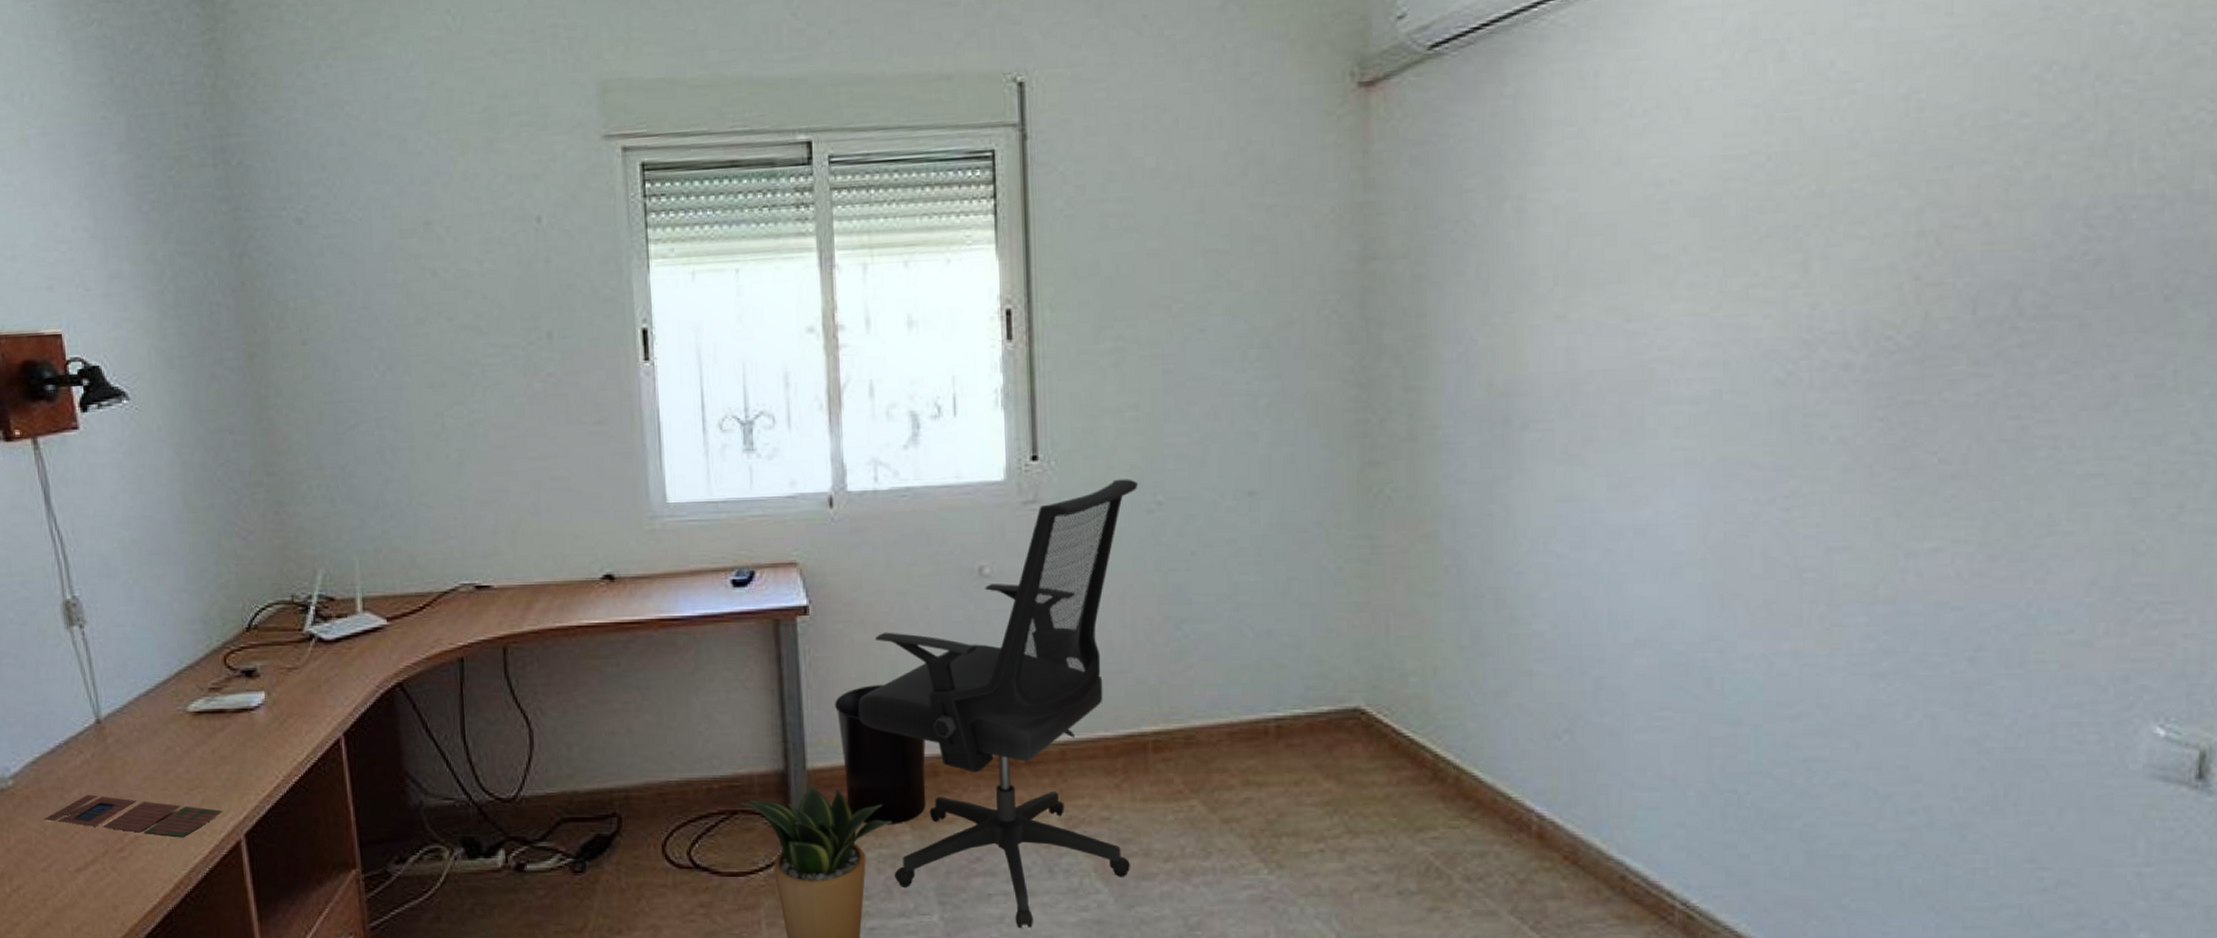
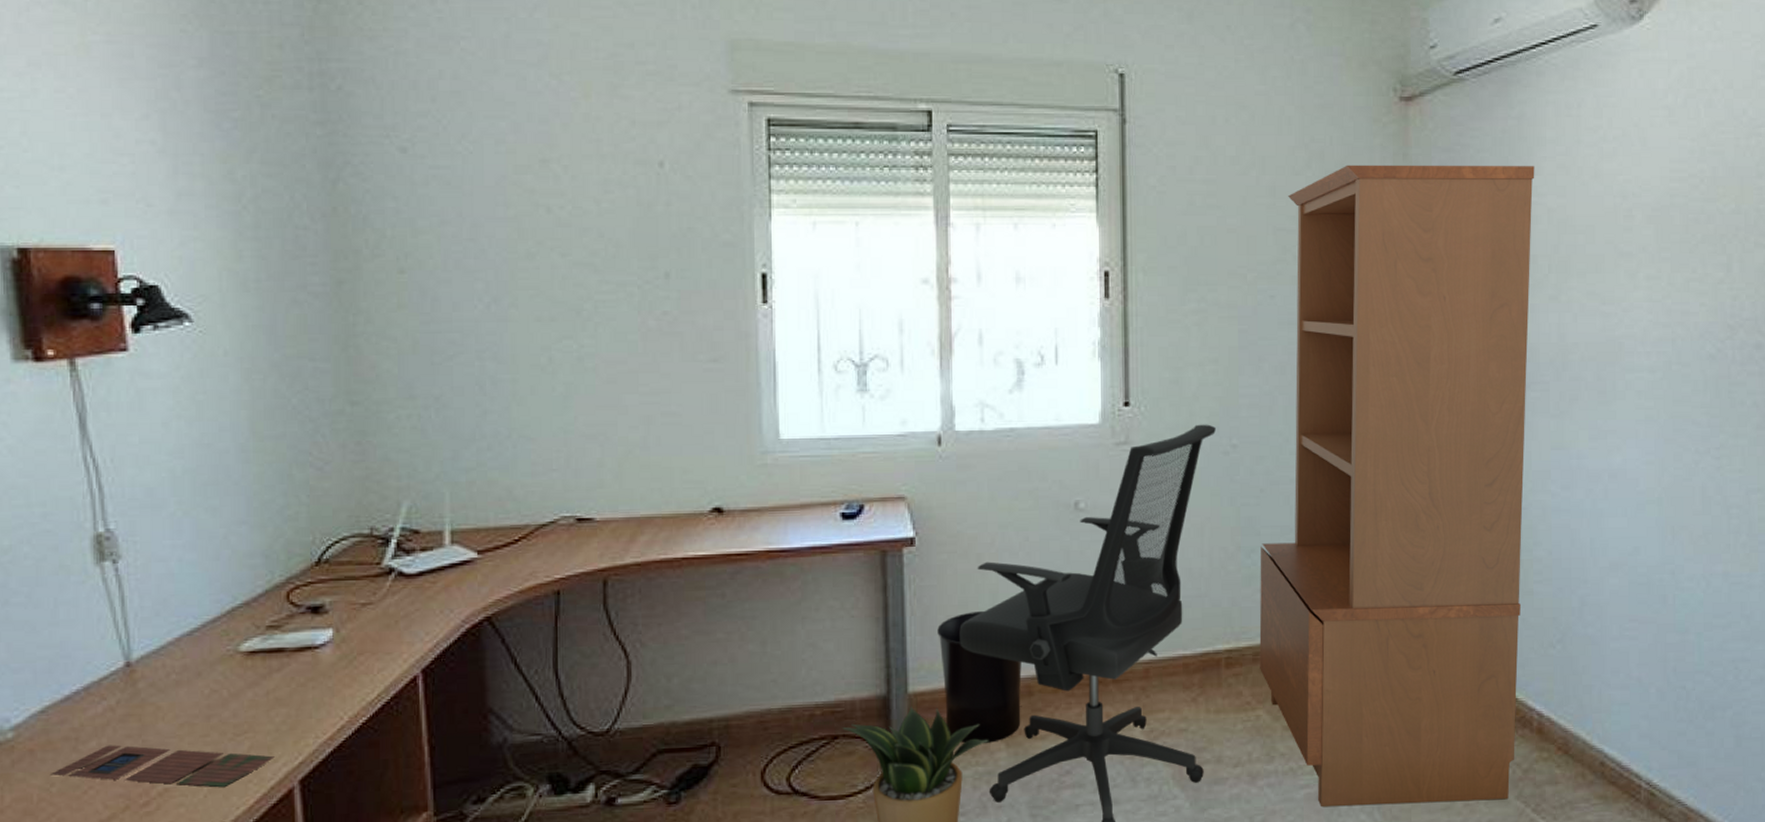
bookcase: none [1191,154,1536,914] -> present [1259,164,1535,808]

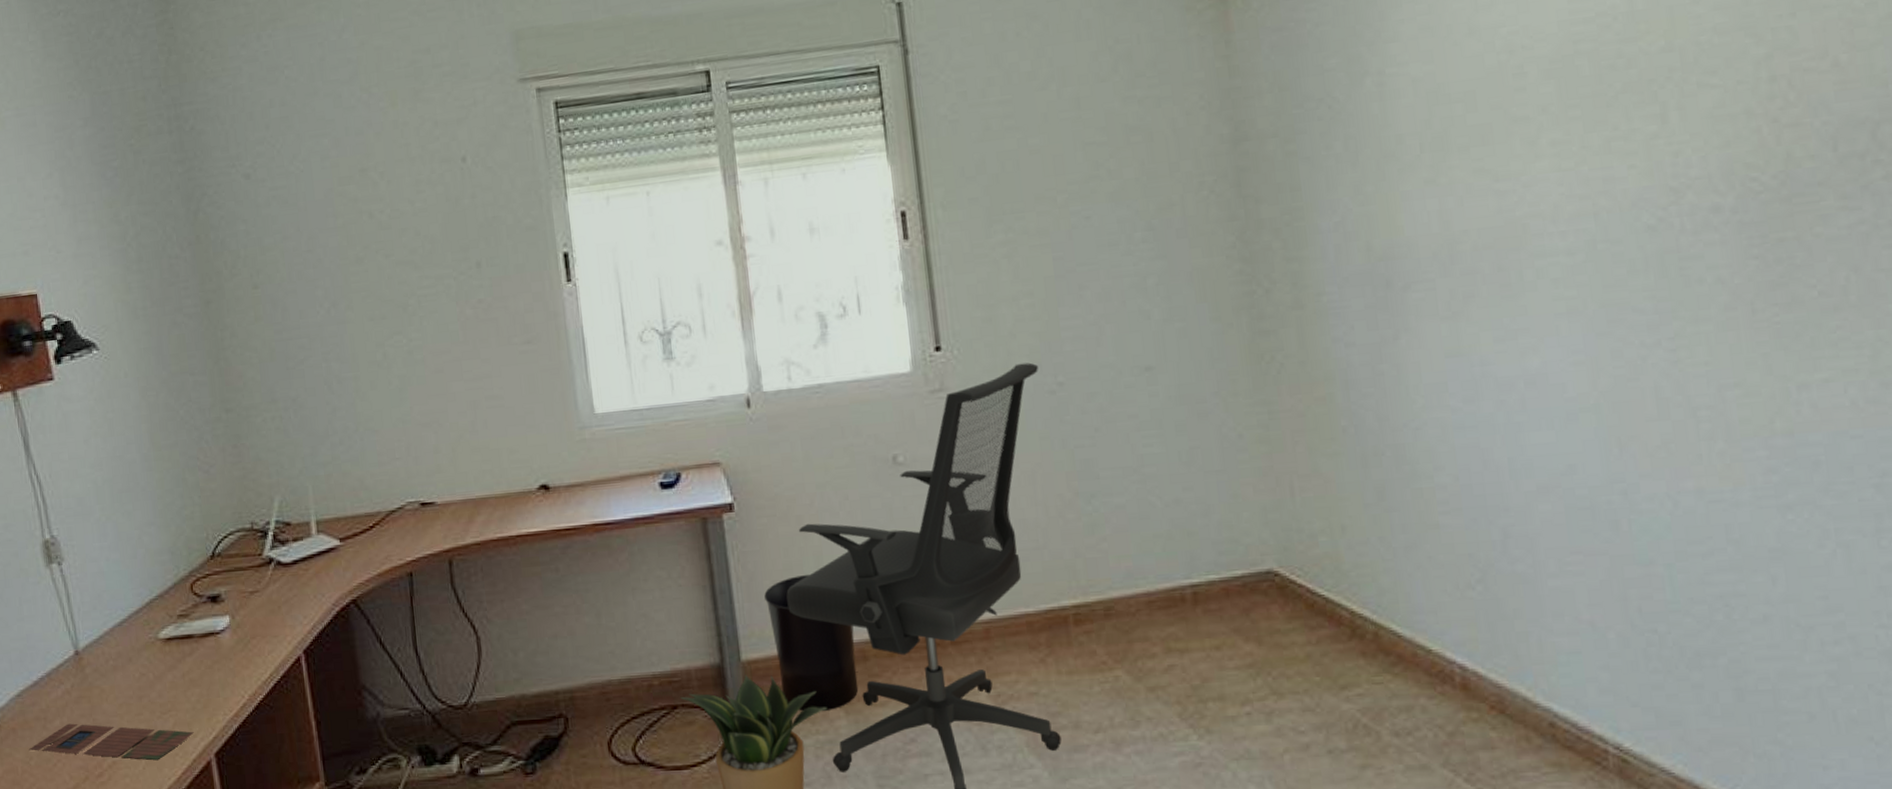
bookcase: present [1259,164,1535,808] -> none [1095,32,1435,777]

